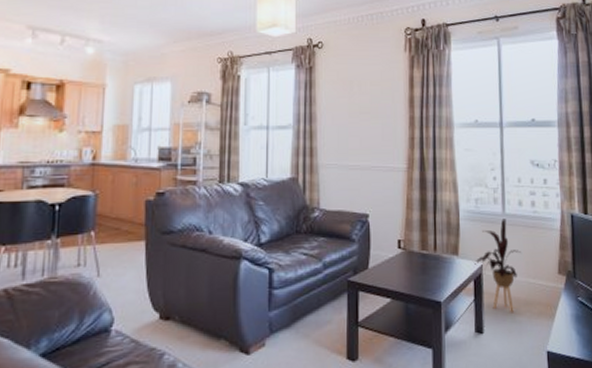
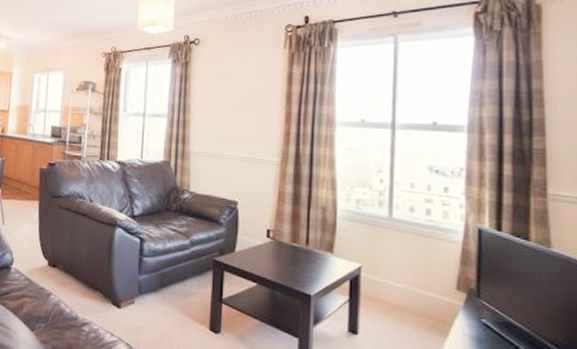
house plant: present [473,218,521,312] -> none [350,223,409,320]

